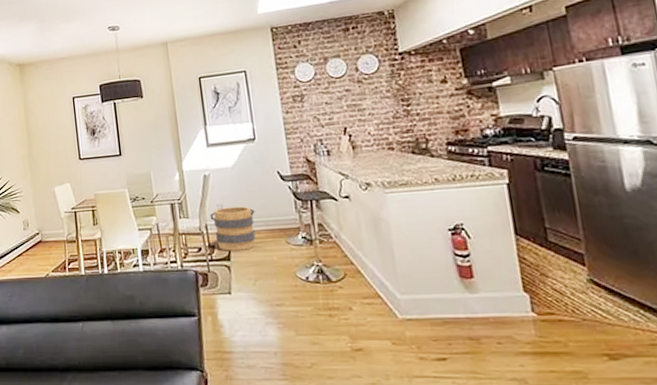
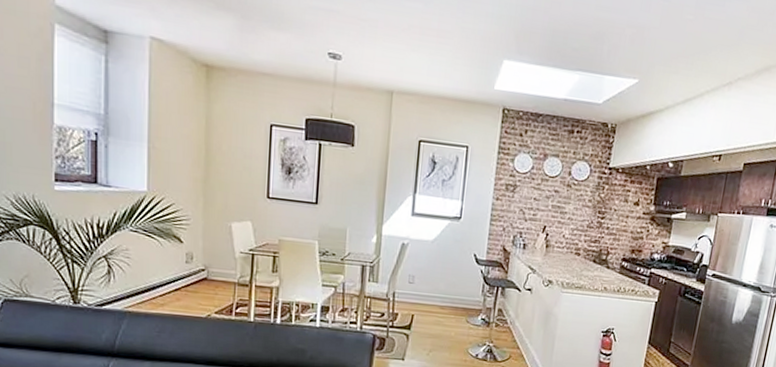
bucket: present [210,206,256,251] -> none [399,278,445,323]

